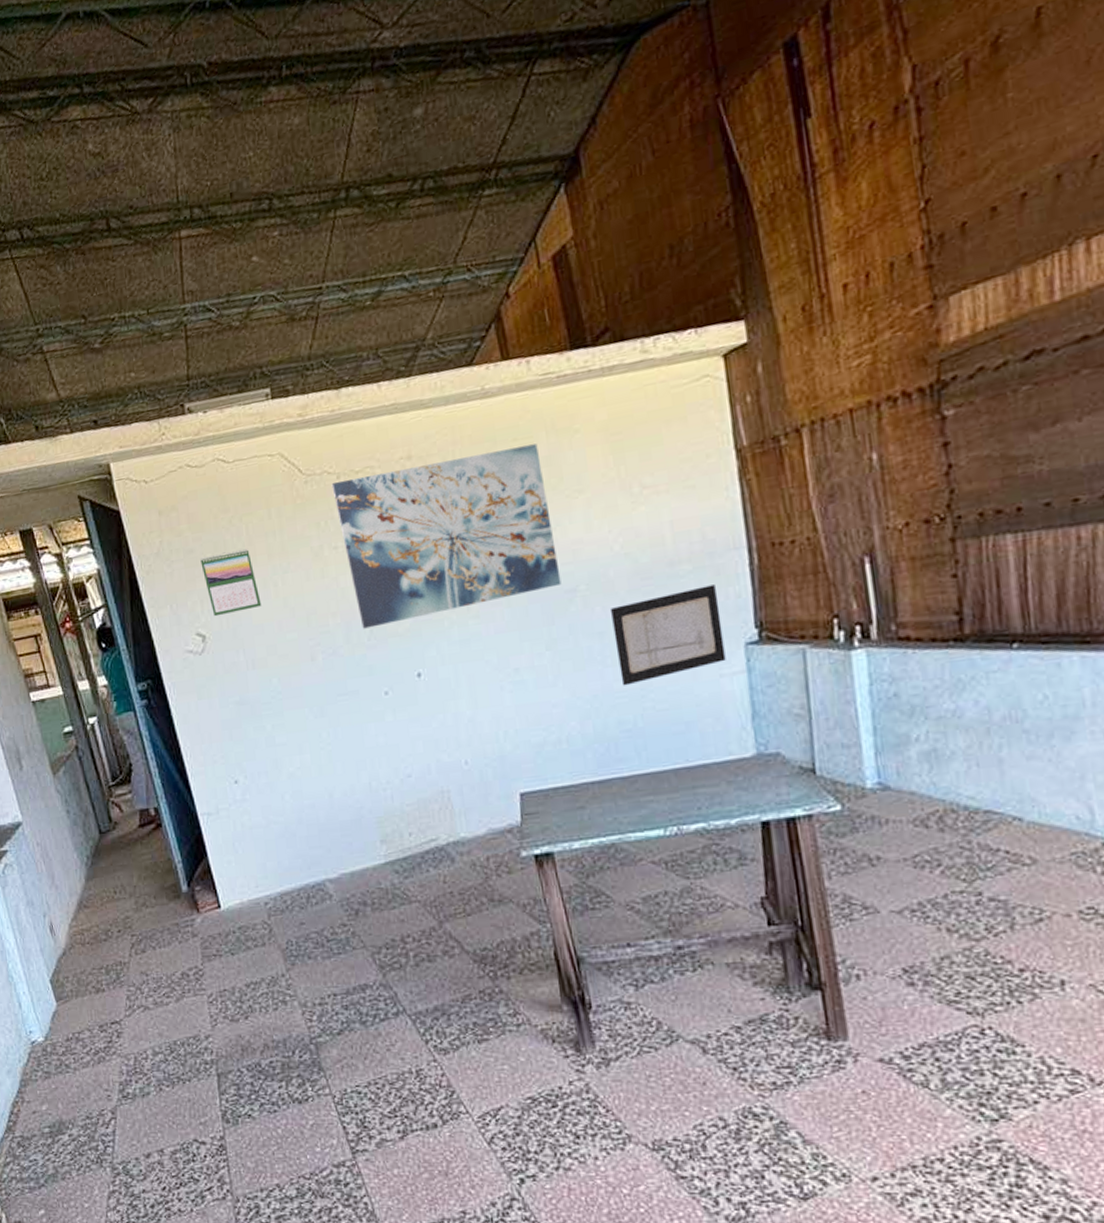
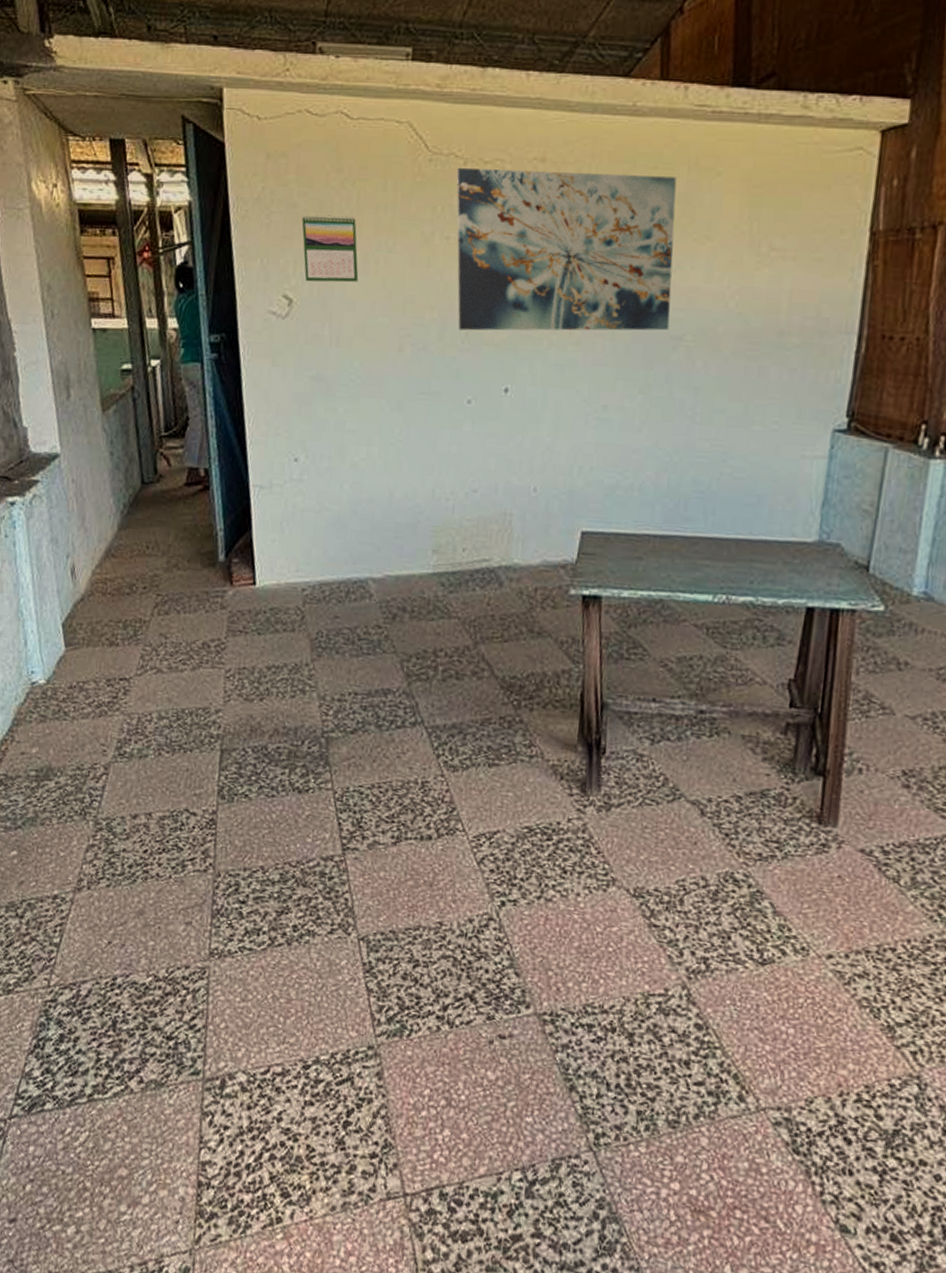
wall art: present [609,584,726,686] -> none [705,363,818,447]

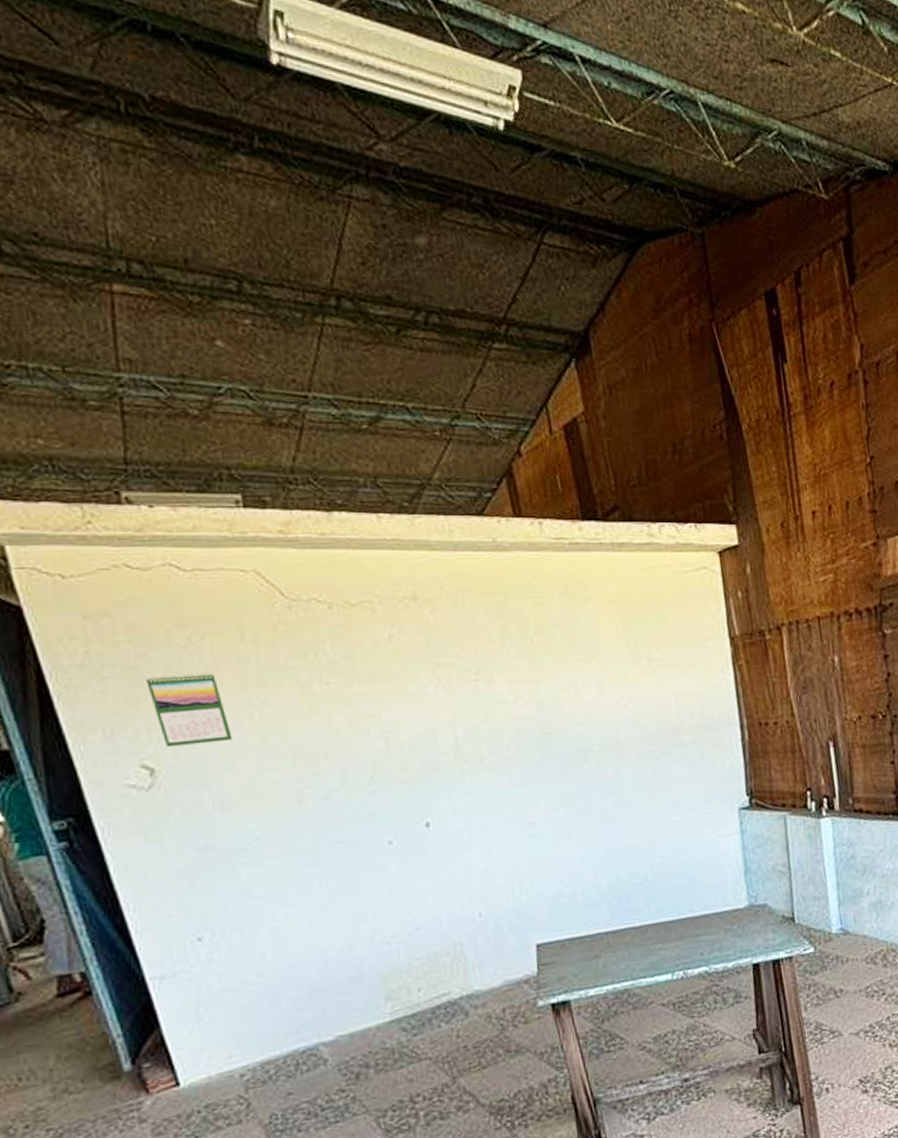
wall art: present [456,168,677,331] -> none [322,604,576,774]

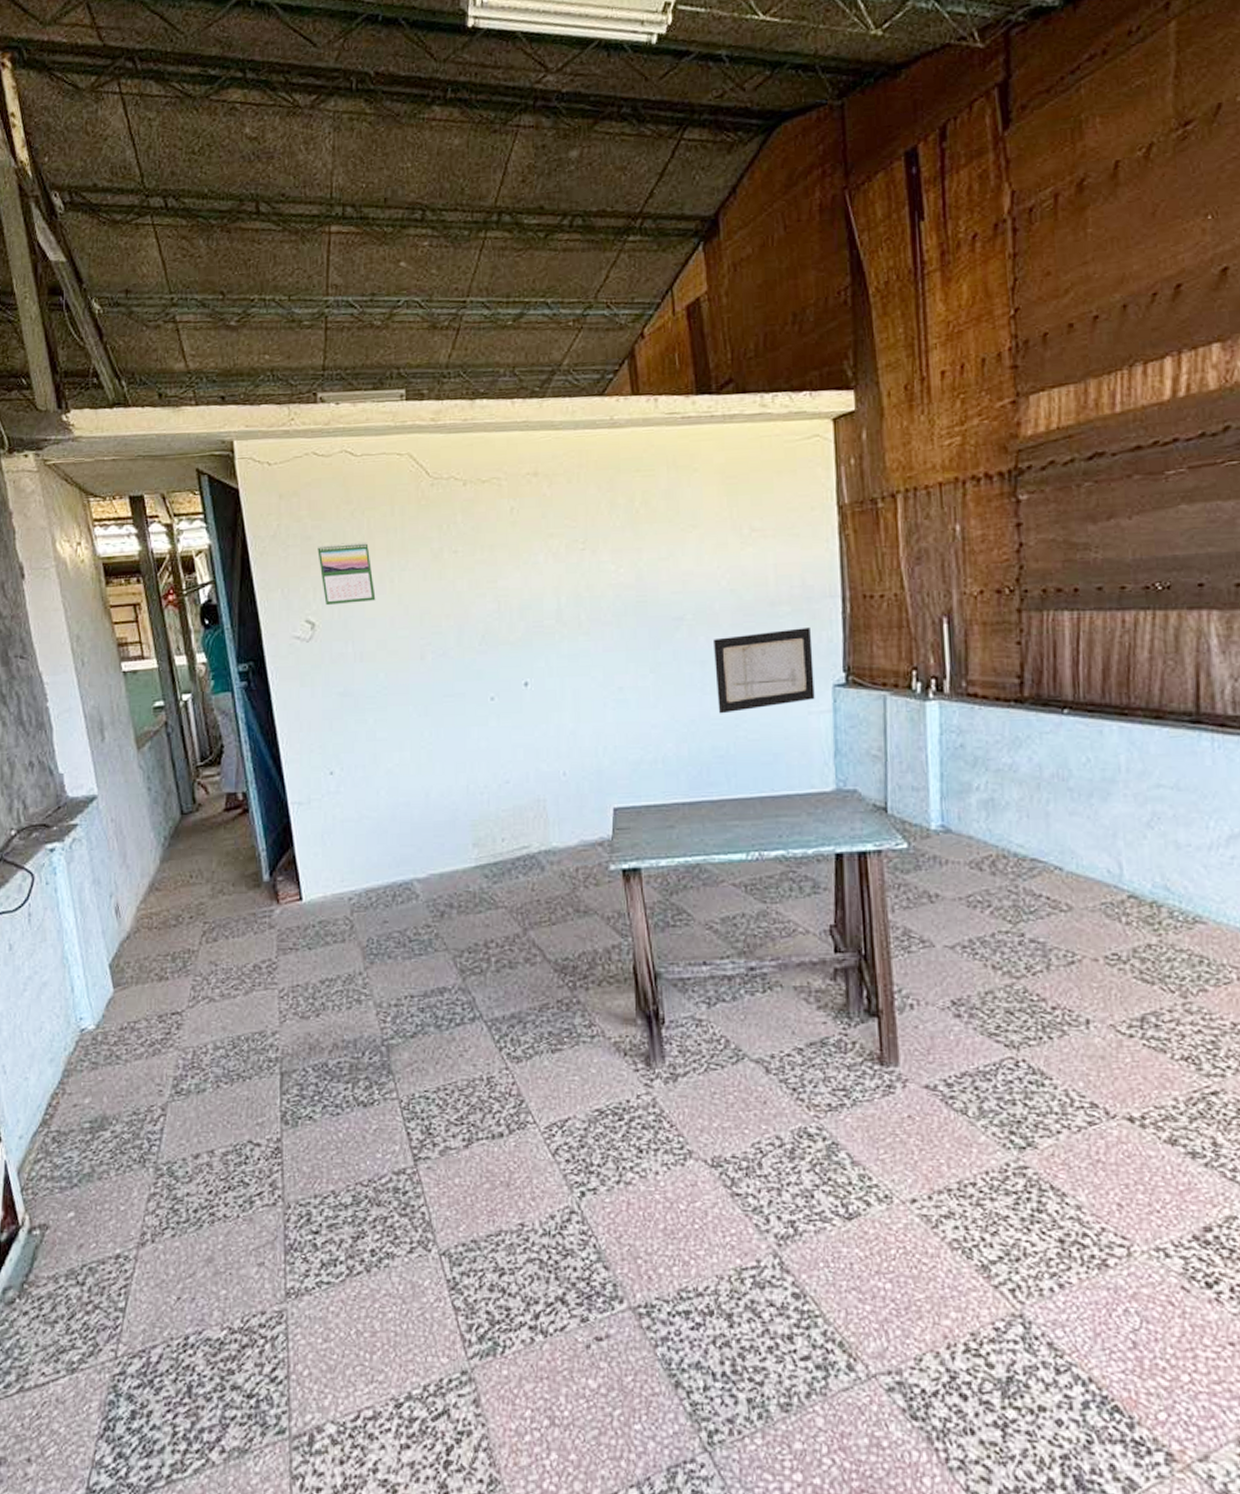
wall art: none [621,755,723,843] -> present [712,627,815,714]

